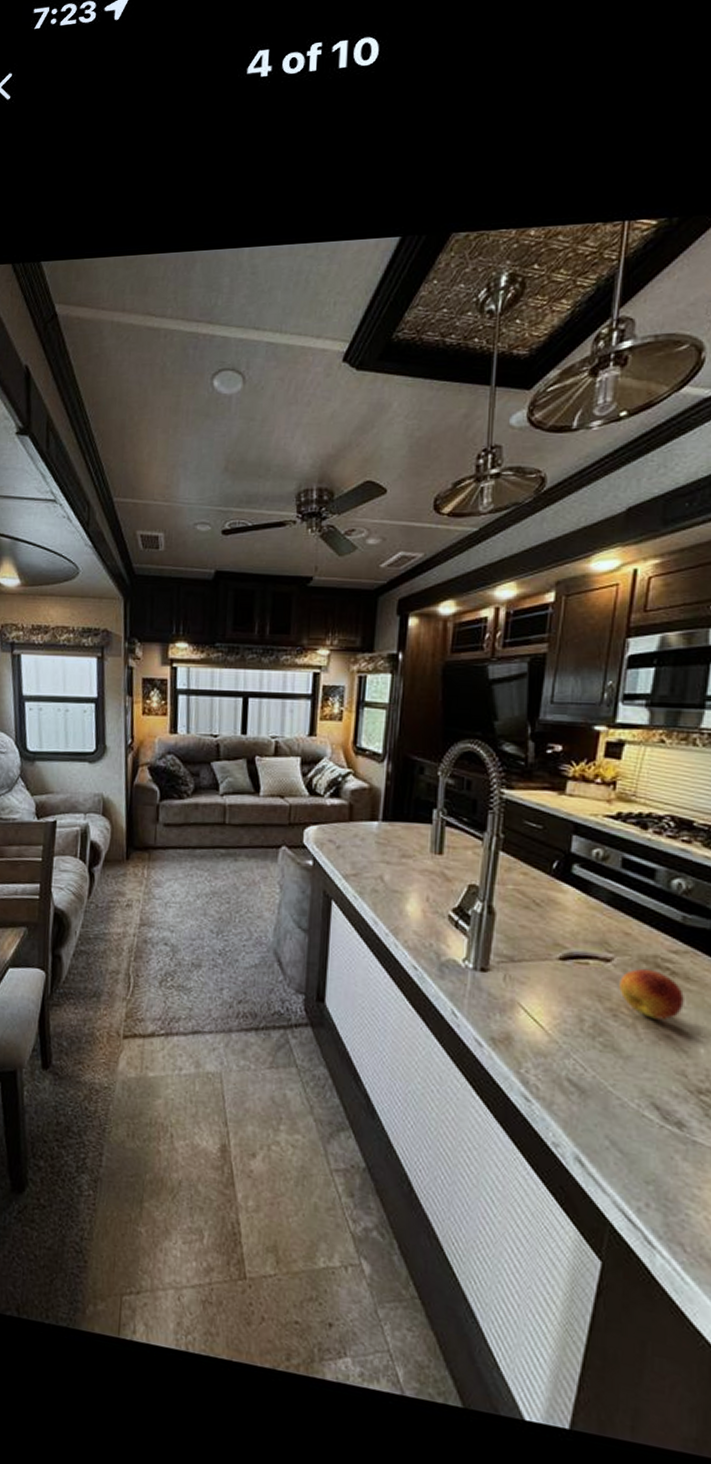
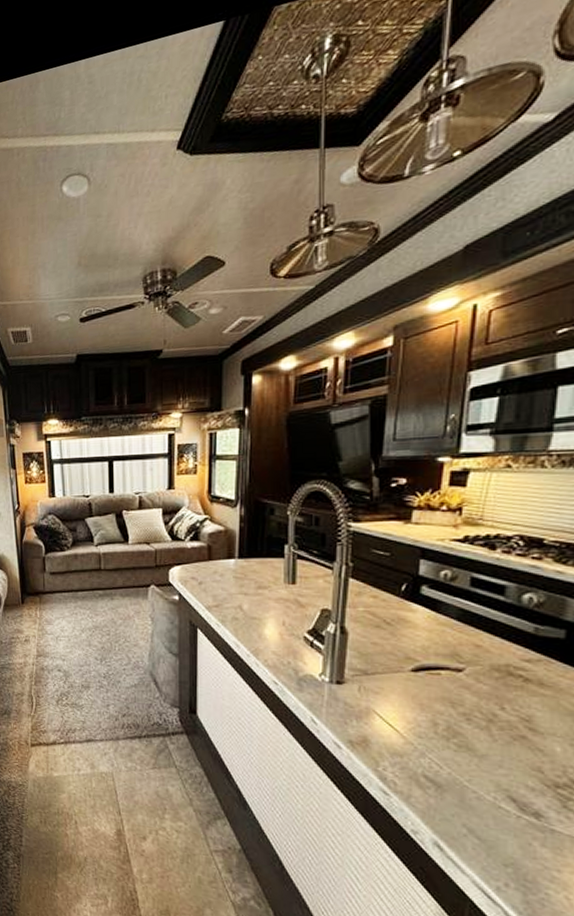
fruit: present [619,968,684,1020] -> none [472,676,538,722]

